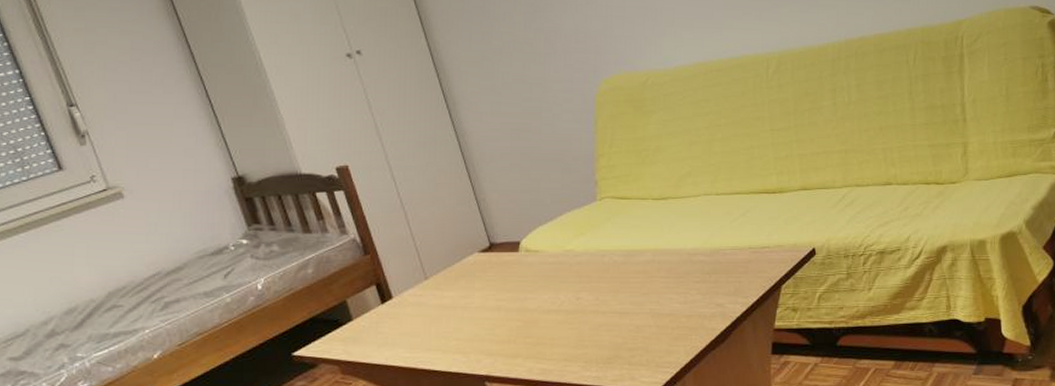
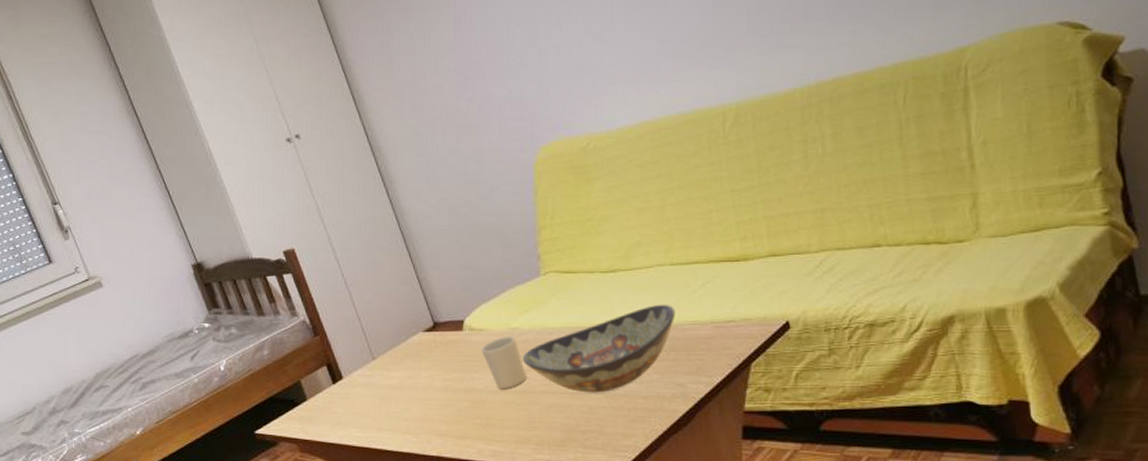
mug: none [536,257,579,308] -> present [481,336,527,388]
decorative bowl: none [575,230,718,313] -> present [522,304,676,393]

